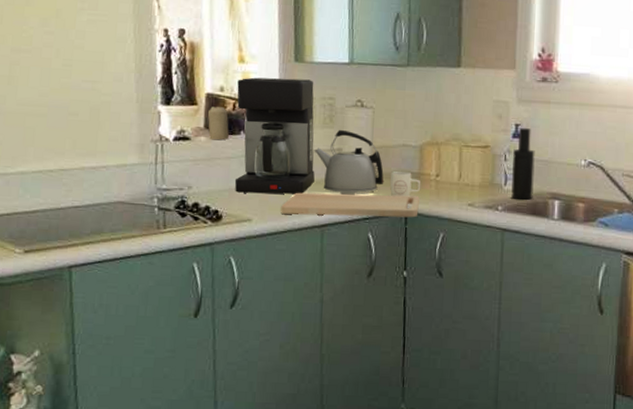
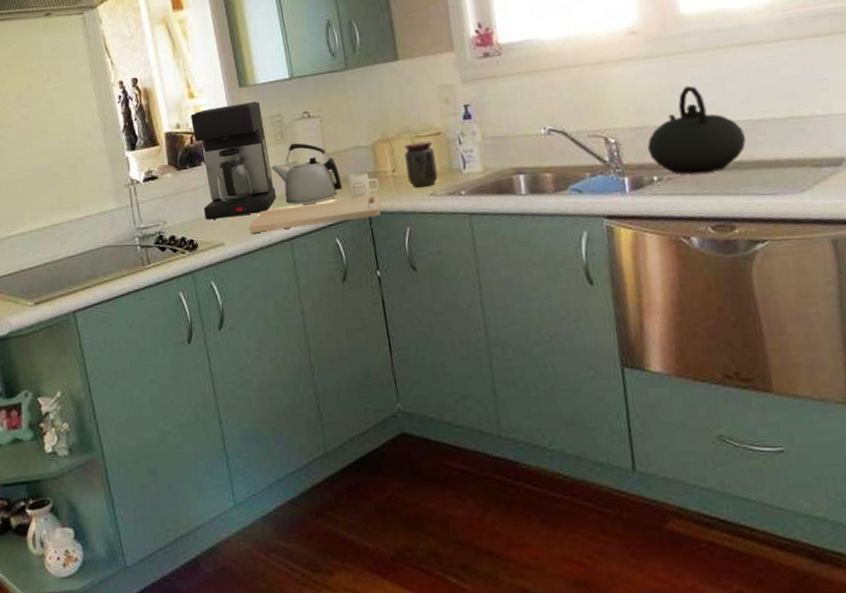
candle: present [207,106,229,141] -> none [169,142,191,175]
jar: none [449,151,480,196] -> present [404,140,438,188]
soap dispenser: present [511,127,535,200] -> none [467,106,496,181]

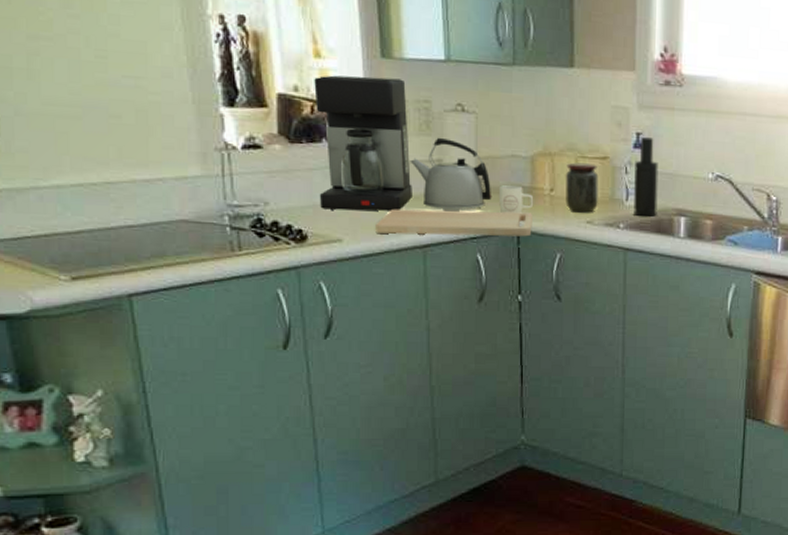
soap dispenser: none [467,106,496,181] -> present [634,136,659,217]

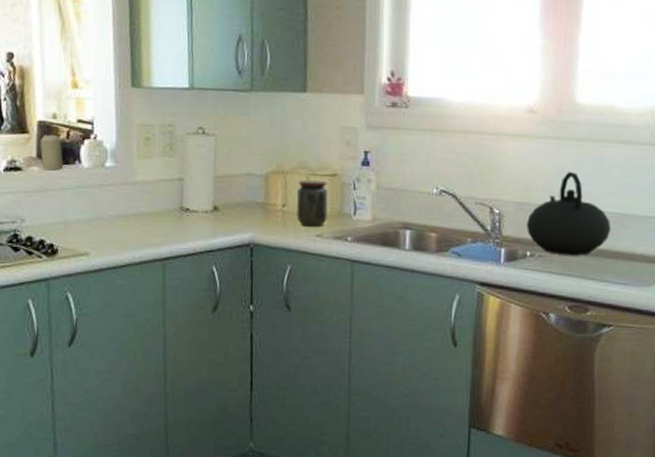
candle: none [280,108,308,149] -> present [39,134,63,171]
coffee maker: present [314,75,412,211] -> none [70,103,155,227]
cutting board: present [375,209,532,237] -> none [120,224,265,250]
kettle: present [410,137,492,212] -> none [153,158,228,227]
mug: present [499,184,534,214] -> none [234,201,267,228]
soap dispenser: present [634,136,659,217] -> none [361,154,385,230]

